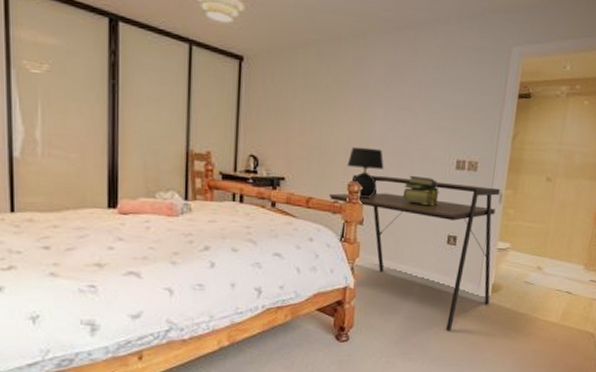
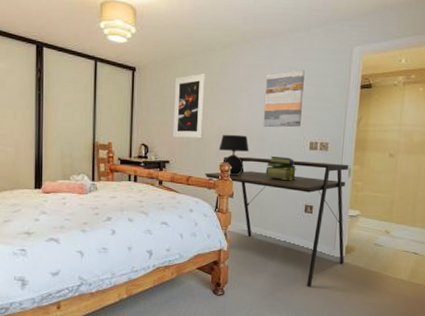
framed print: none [290,68,333,151] -> present [173,73,206,139]
wall art: none [401,71,454,142] -> present [263,70,305,127]

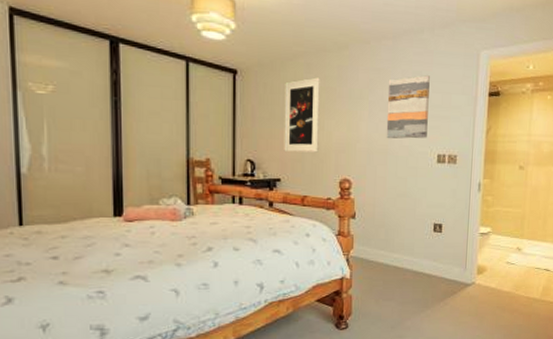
desk: present [205,156,349,287] -> none [323,172,479,313]
table lamp: present [218,134,249,176] -> none [337,147,372,194]
stack of books: present [265,155,296,180] -> none [390,170,423,197]

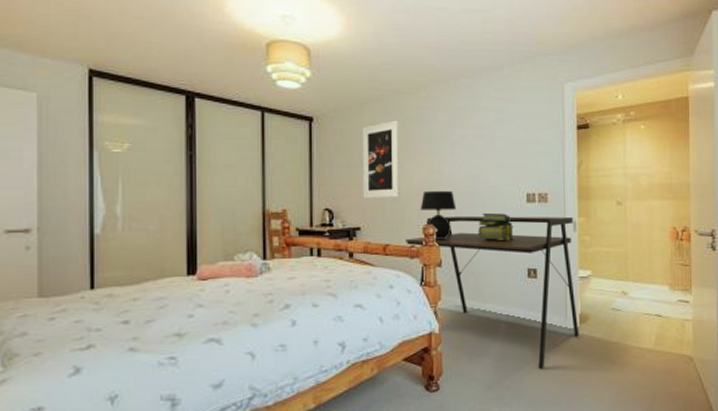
desk: none [323,172,479,313] -> present [406,215,579,369]
table lamp: none [337,147,372,194] -> present [420,190,457,240]
wall art: present [386,75,430,139] -> none [469,111,514,179]
stack of books: none [390,170,423,197] -> present [478,212,514,240]

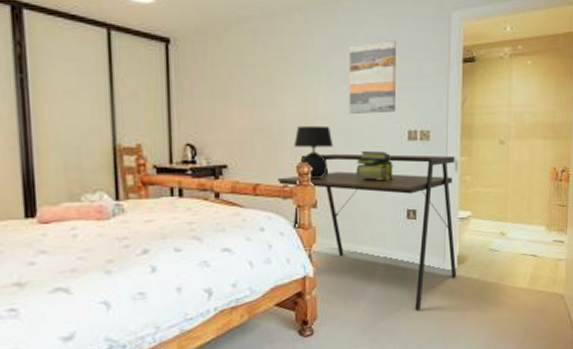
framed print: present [362,120,399,198] -> none [228,45,271,133]
wall art: none [469,111,514,179] -> present [348,40,396,114]

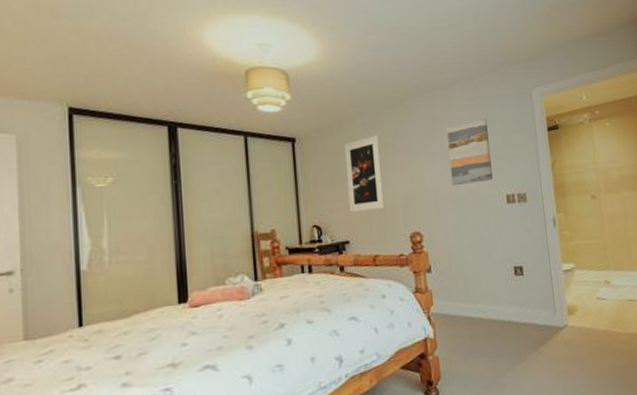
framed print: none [228,45,271,133] -> present [344,135,385,212]
desk: present [278,153,457,310] -> none [394,213,569,364]
table lamp: present [293,125,333,180] -> none [405,198,441,247]
stack of books: present [356,150,393,180] -> none [462,215,498,243]

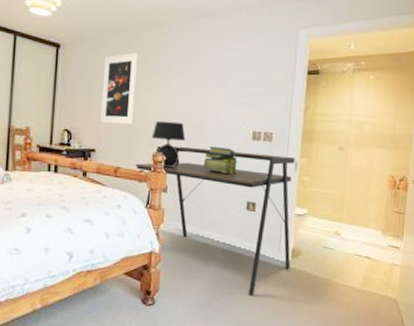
desk: none [394,213,569,364] -> present [136,146,295,295]
table lamp: none [405,198,441,247] -> present [151,120,186,168]
wall art: present [446,119,493,185] -> none [201,52,247,115]
stack of books: none [462,215,498,243] -> present [203,146,238,174]

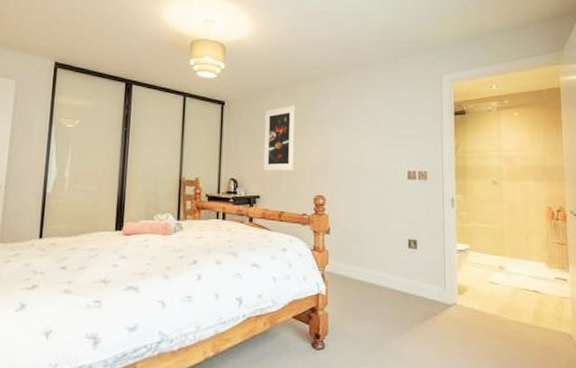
desk: present [136,146,295,295] -> none [299,189,458,336]
table lamp: present [151,120,186,168] -> none [312,165,344,210]
stack of books: present [203,146,238,174] -> none [363,187,395,212]

